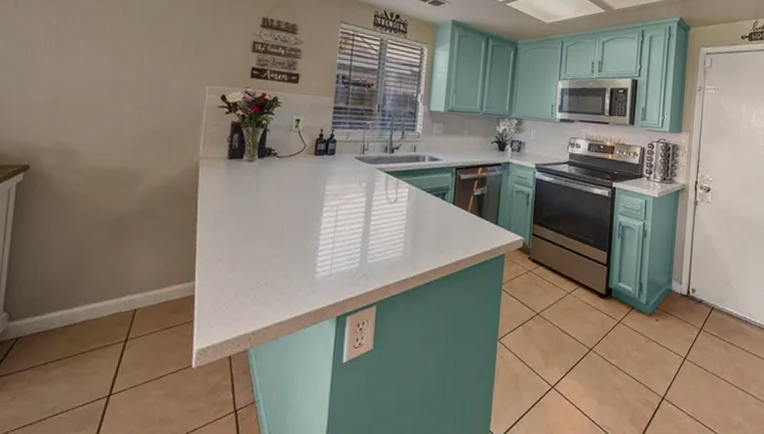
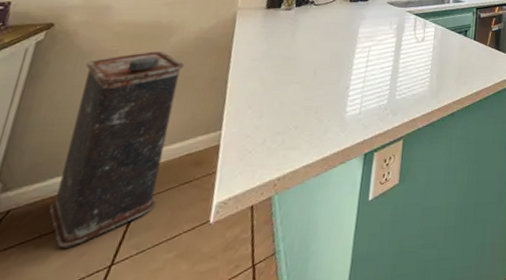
oil can: none [50,197,154,376] -> present [48,50,185,248]

